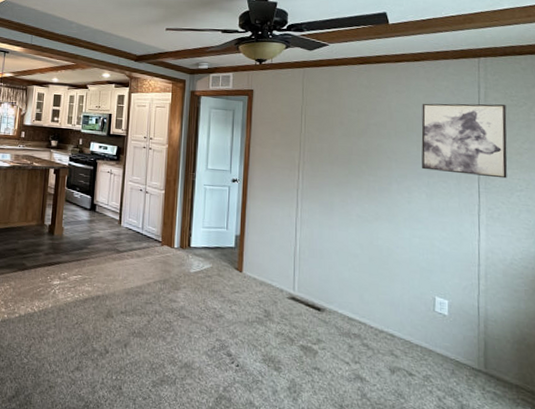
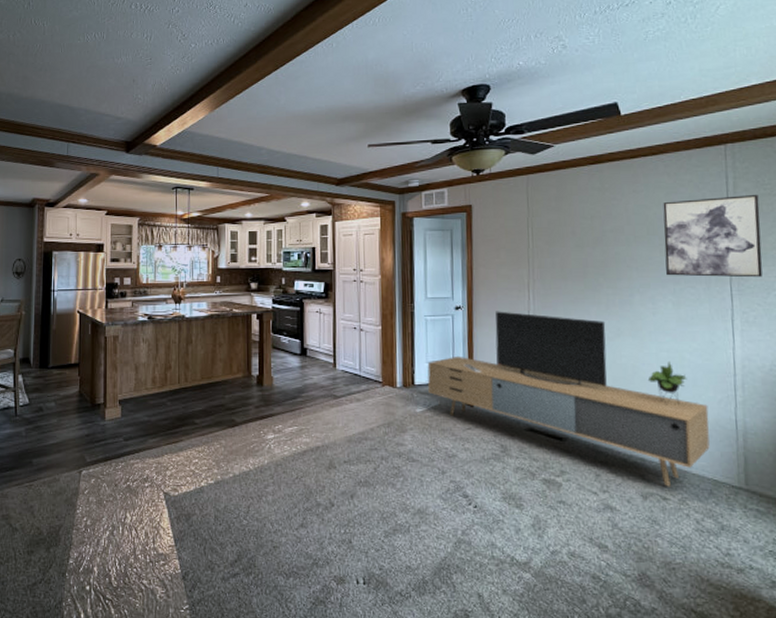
media console: none [203,186,454,364] -> present [427,311,710,487]

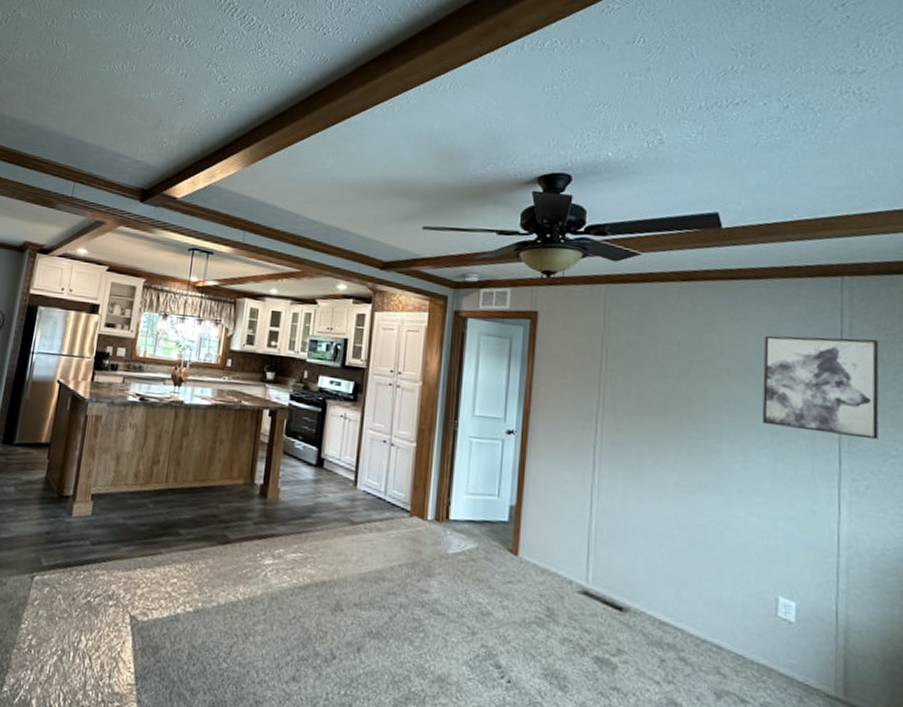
media console: present [427,311,710,487] -> none [465,441,804,687]

